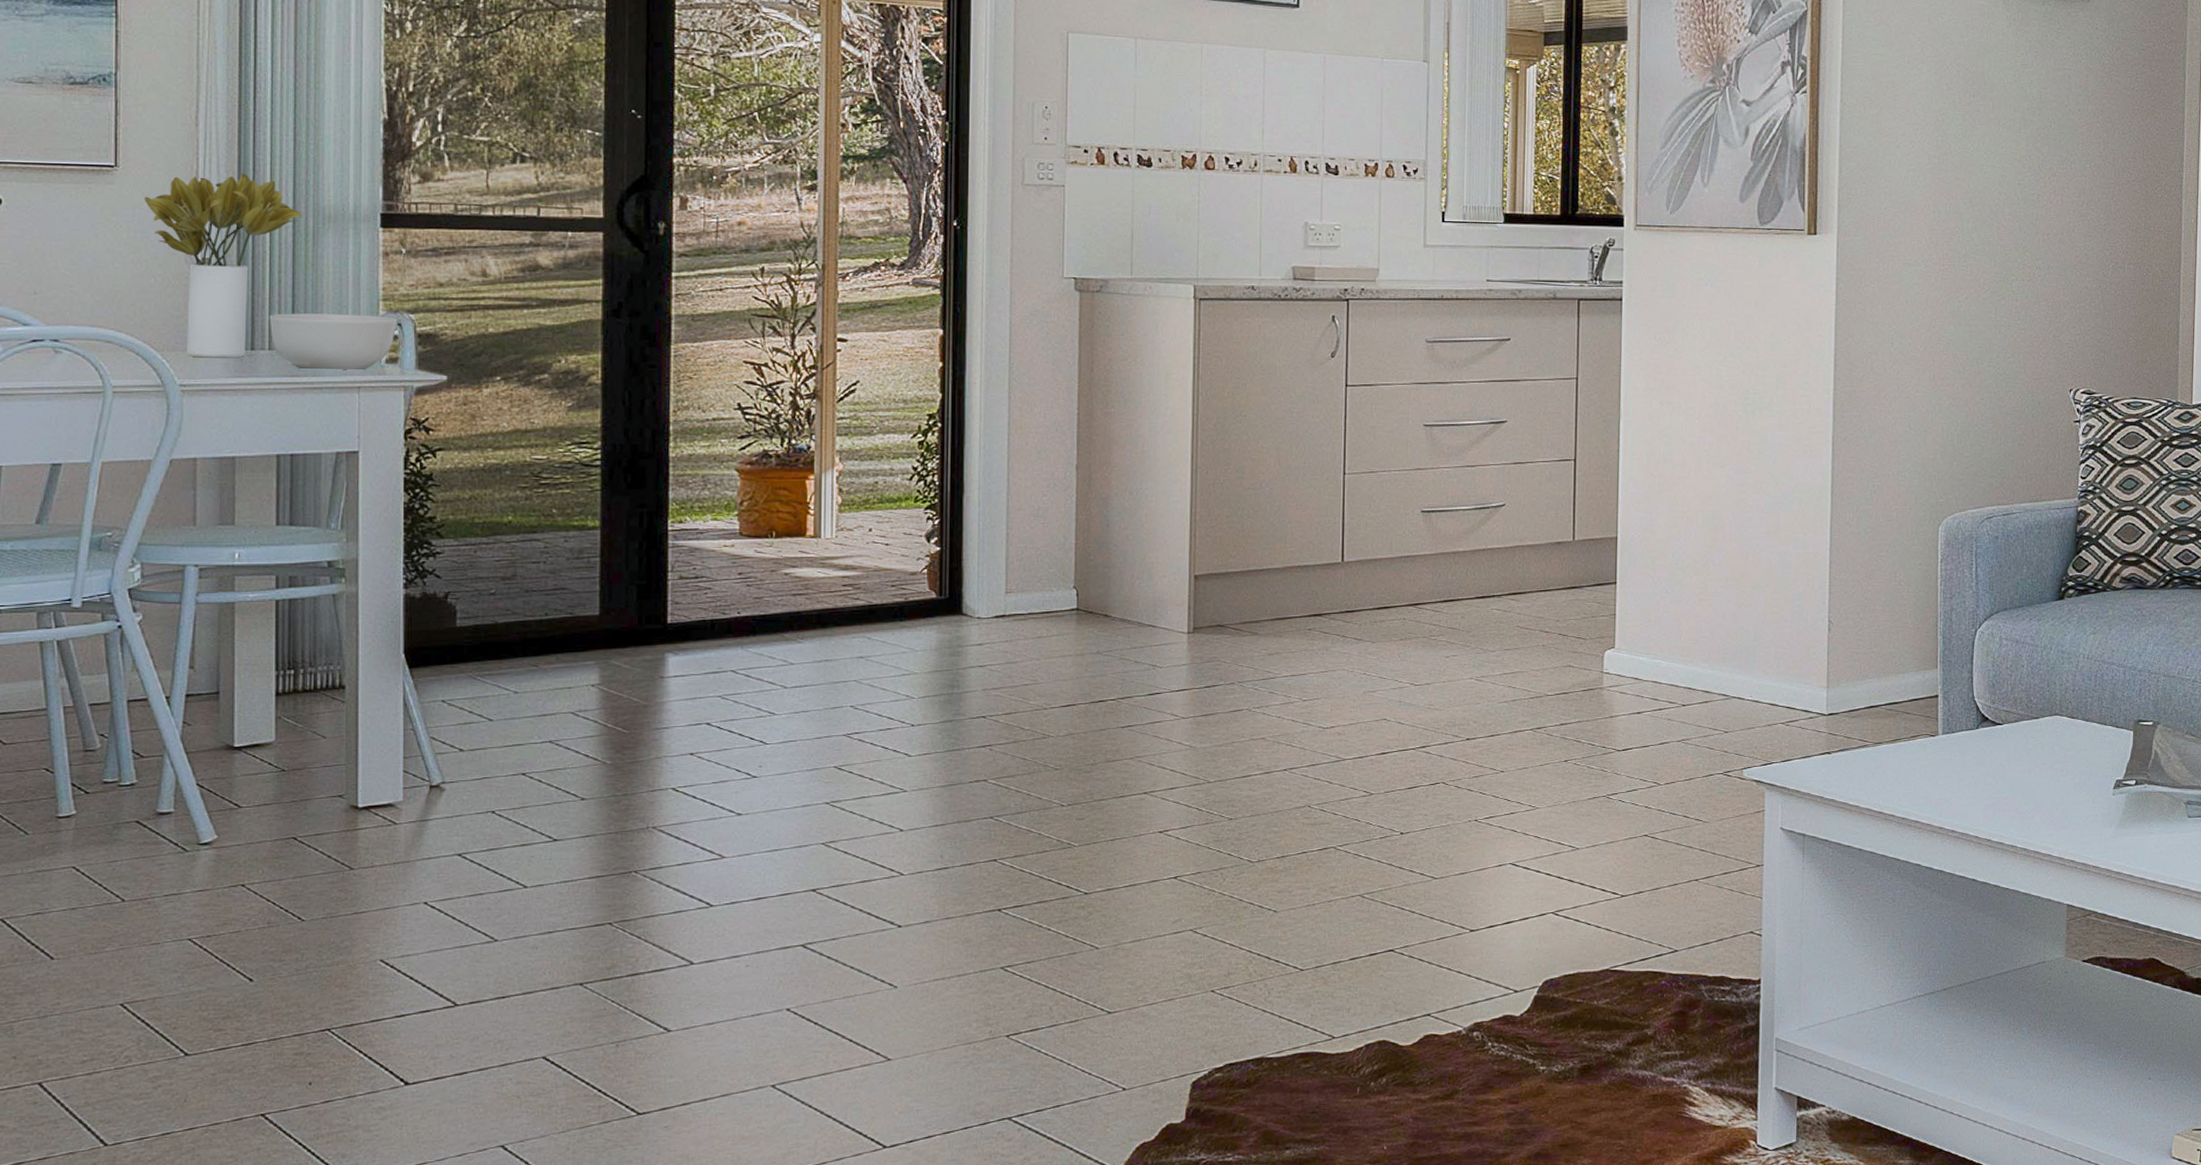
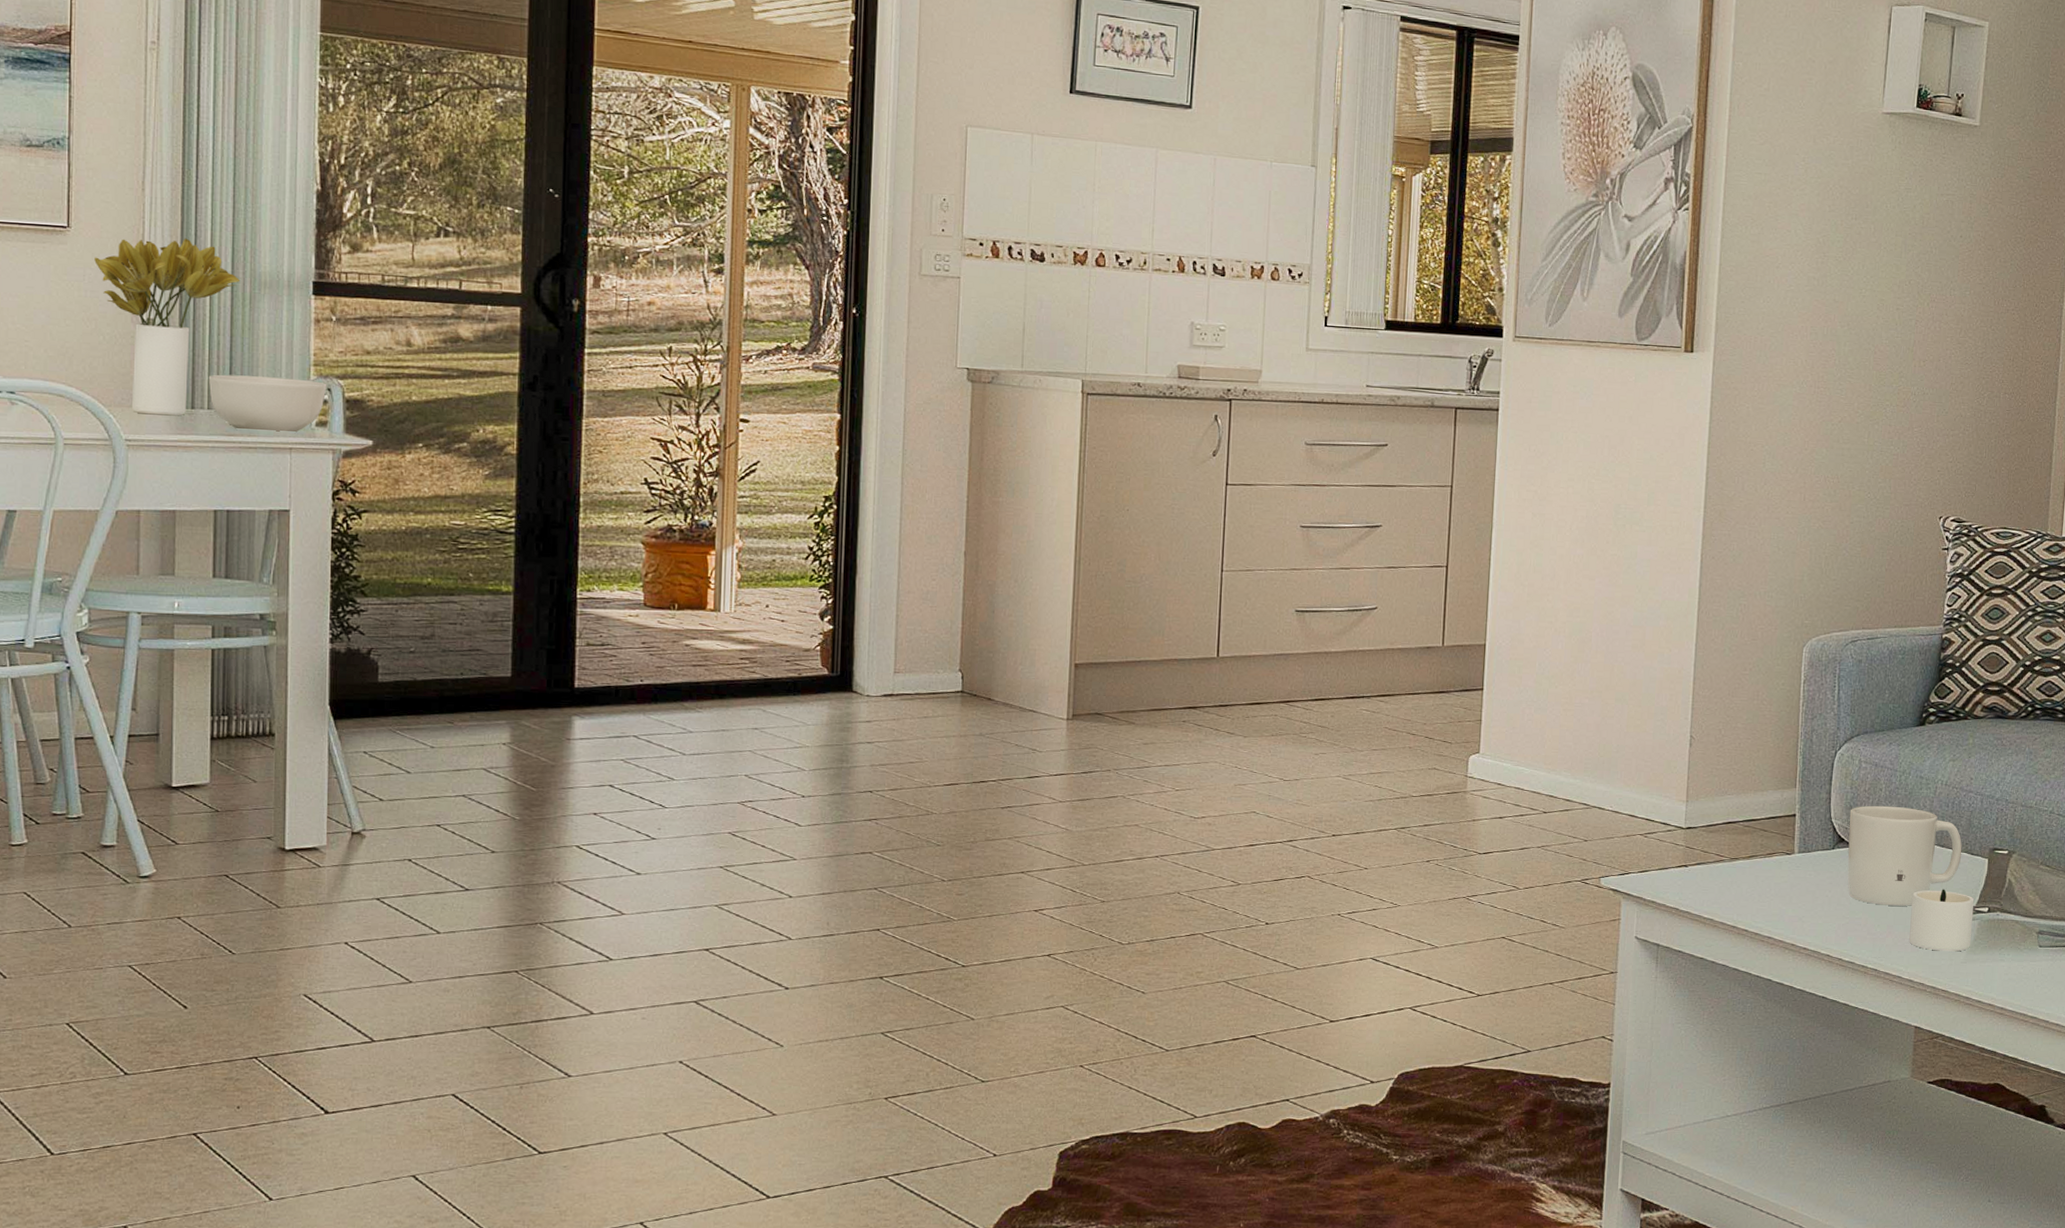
mug: none [1992,682,2107,783] -> present [1847,805,1963,906]
candle: none [2058,763,2121,827] -> present [1909,889,1975,952]

